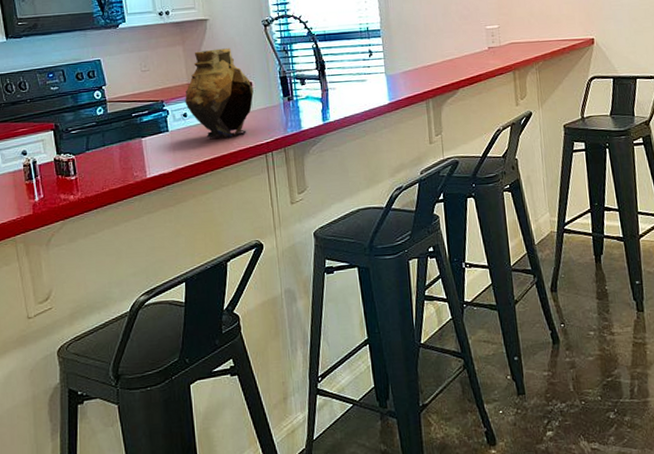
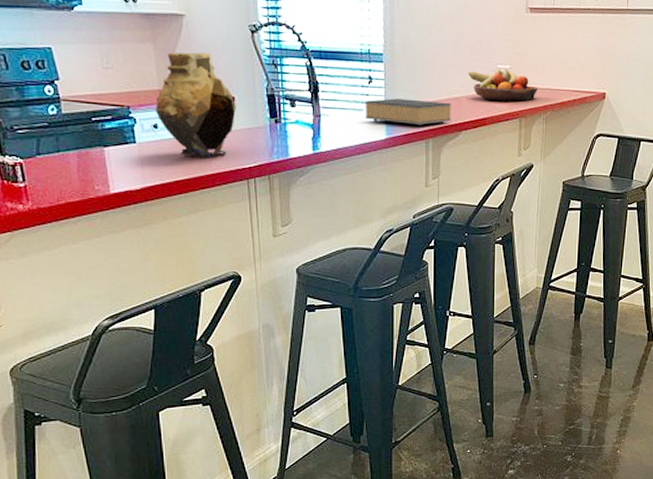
book: none [367,64,448,89] -> present [365,98,451,126]
fruit bowl: none [459,28,527,58] -> present [468,68,537,102]

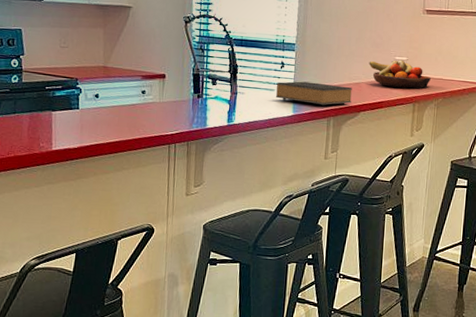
vase: present [155,52,236,158] -> none [98,36,166,125]

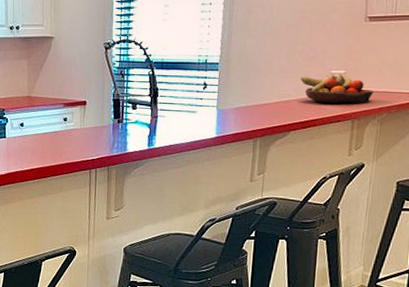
book: present [275,81,352,106] -> none [197,102,281,126]

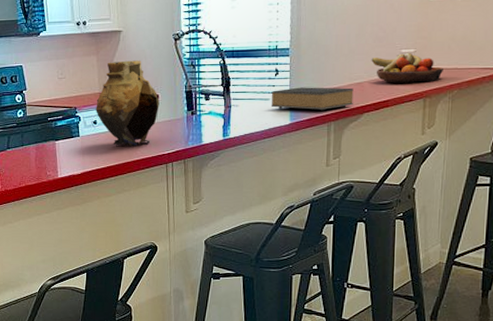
vase: none [23,66,87,151] -> present [96,60,160,147]
book: none [197,102,281,126] -> present [271,87,354,111]

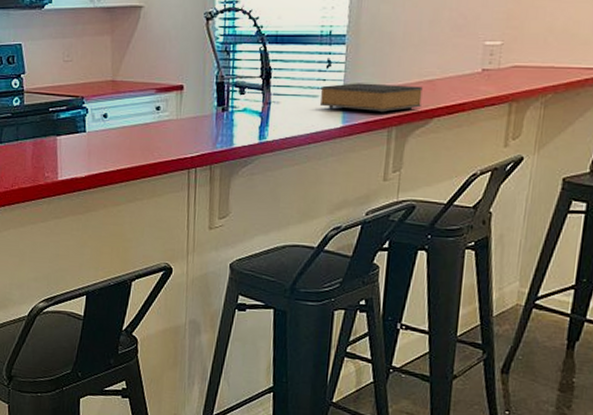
vase: present [96,60,160,147] -> none [107,42,184,147]
fruit bowl: present [371,52,443,83] -> none [446,45,536,83]

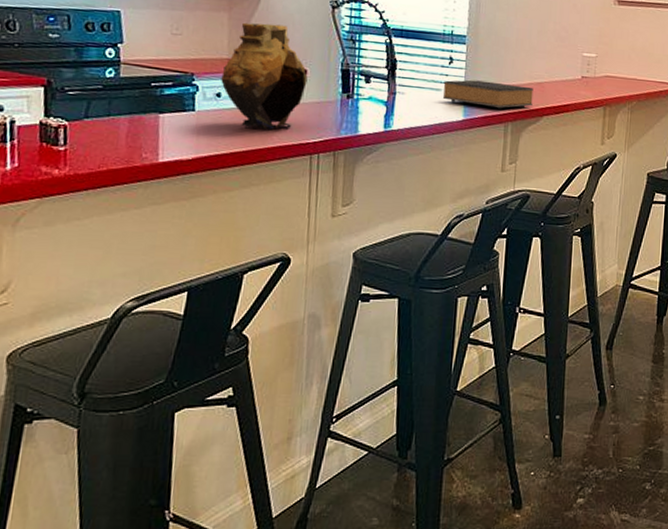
vase: none [107,42,184,147] -> present [221,22,308,131]

